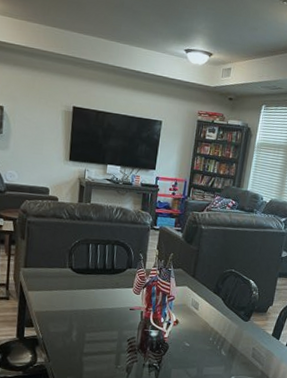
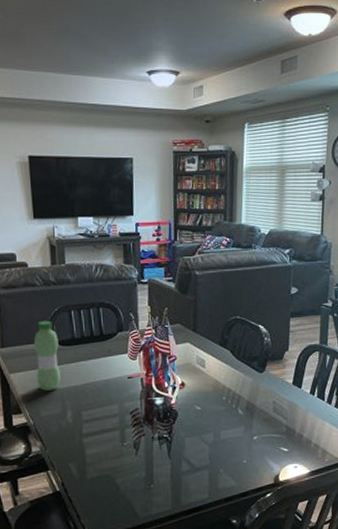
water bottle: none [50,249,75,311] -> present [34,320,61,391]

